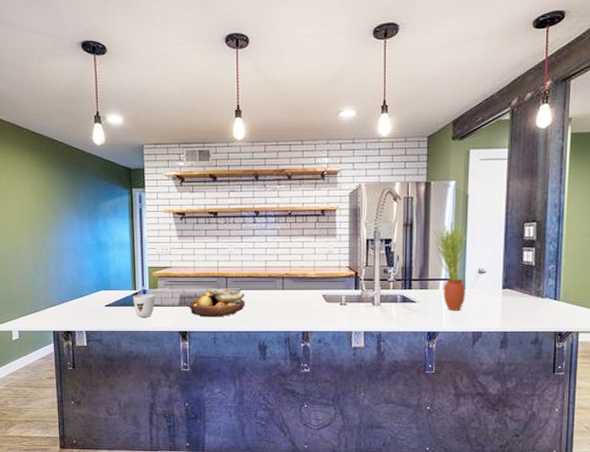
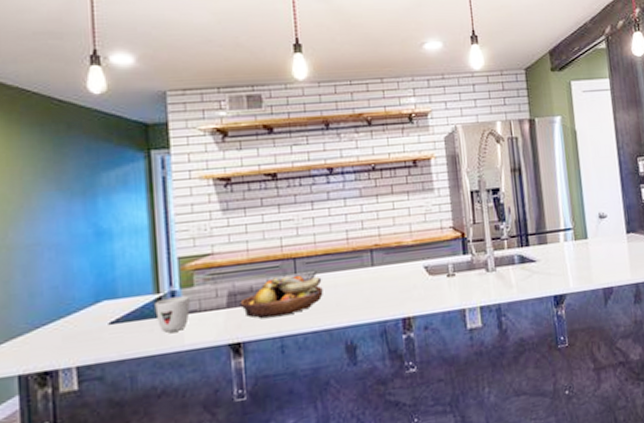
potted plant: present [434,222,468,311] -> none [545,162,590,267]

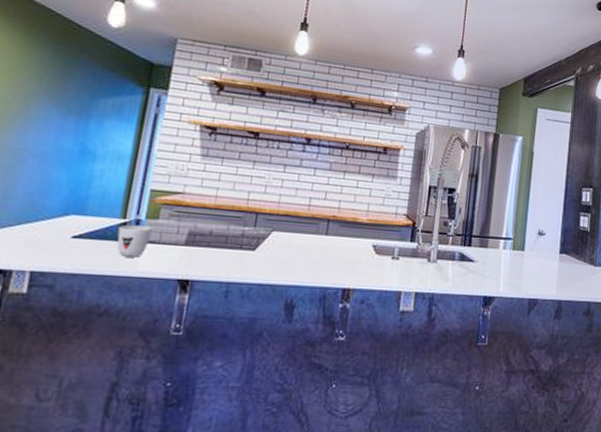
fruit bowl: present [240,275,323,319] -> none [197,227,278,264]

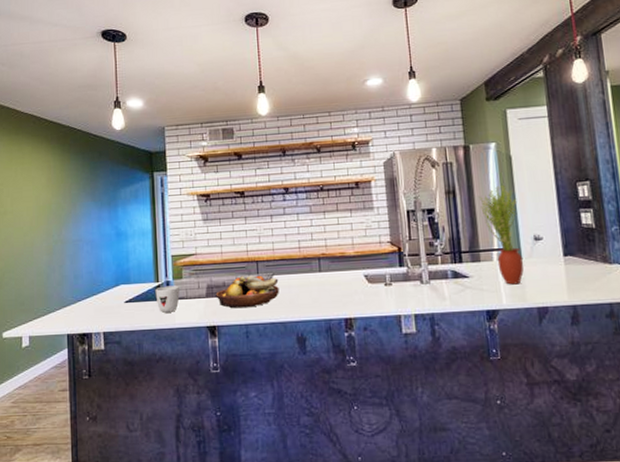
fruit bowl: none [197,227,278,264] -> present [215,275,279,309]
potted plant: none [498,178,531,275] -> present [479,186,524,285]

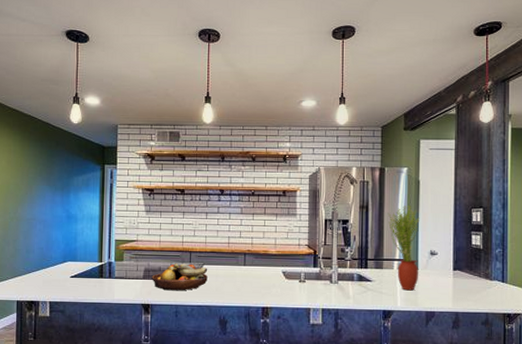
mug: present [155,285,180,313] -> none [98,266,120,289]

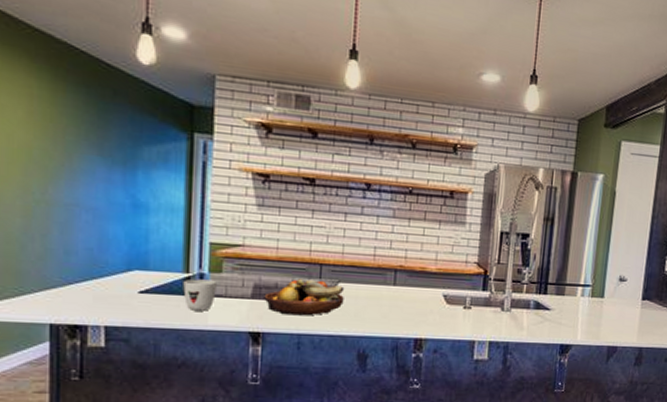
mug: none [98,266,120,289] -> present [183,279,217,311]
potted plant: present [388,206,420,291] -> none [575,221,612,322]

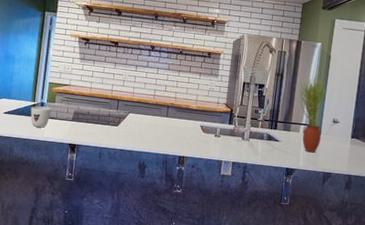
fruit bowl: present [264,279,345,316] -> none [80,109,133,135]
potted plant: none [575,221,612,322] -> present [299,77,328,153]

